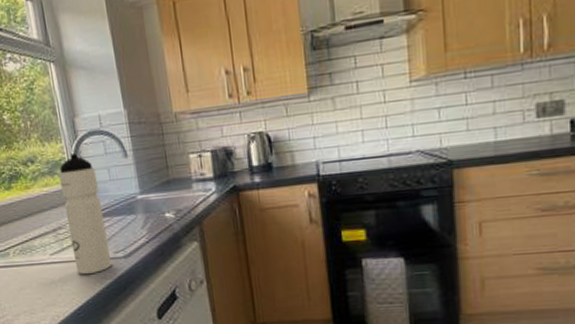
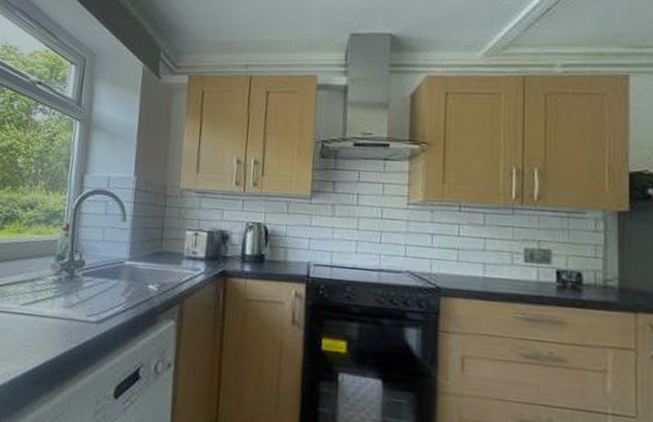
water bottle: present [58,153,112,275] -> none [43,207,91,334]

